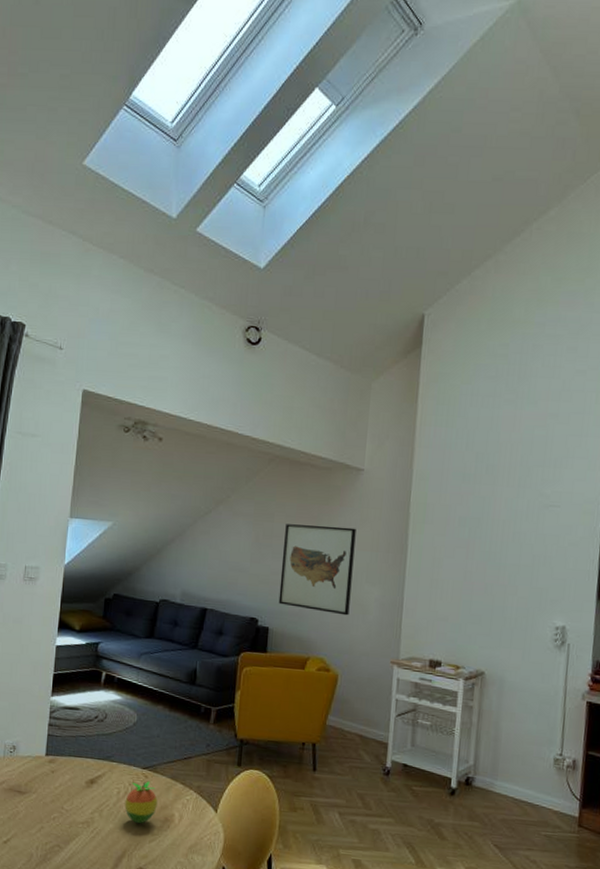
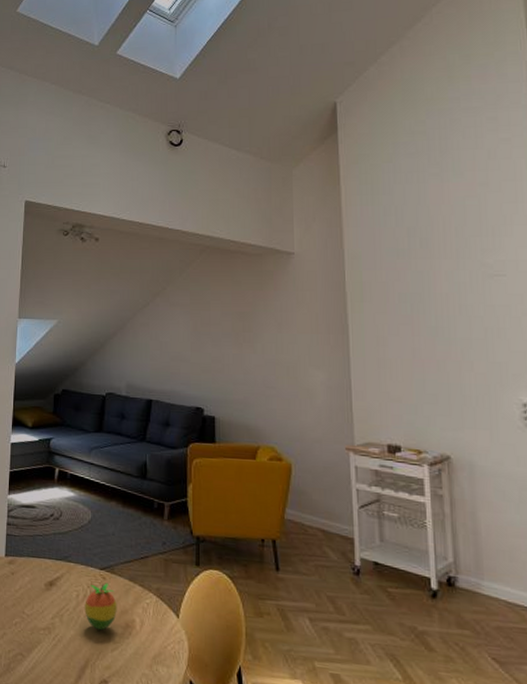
wall art: present [278,524,356,616] -> none [221,310,296,401]

